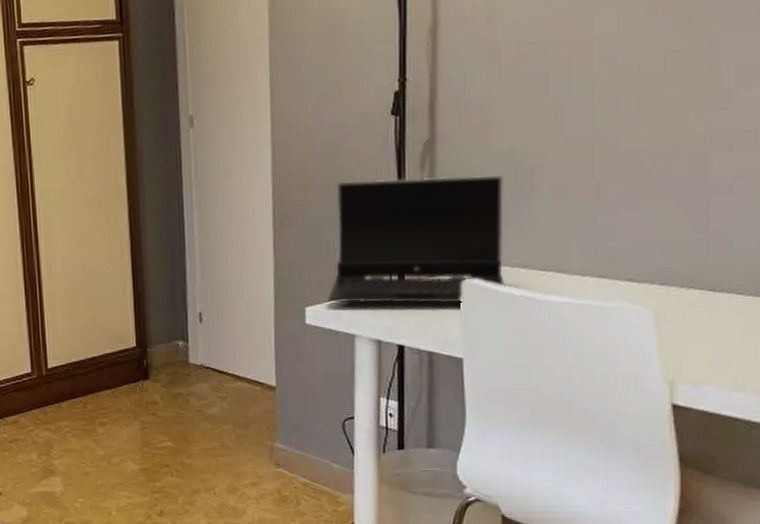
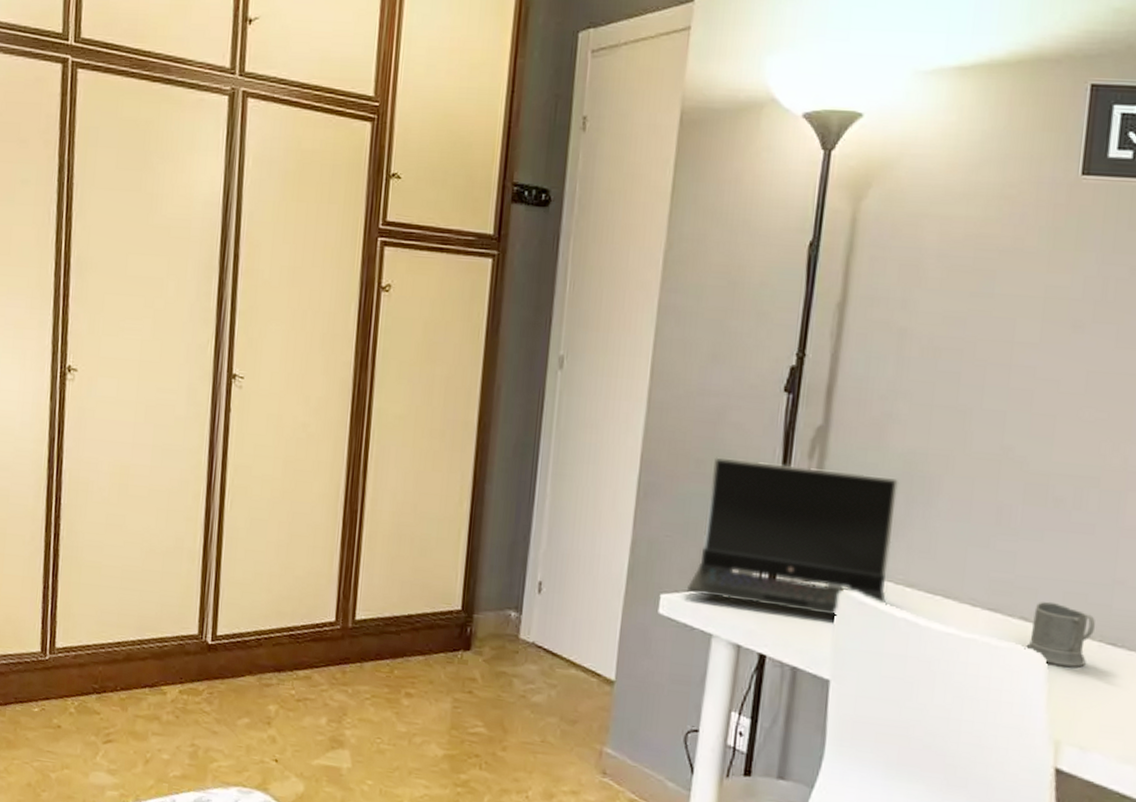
mug: none [633,261,694,316] -> present [1024,601,1095,667]

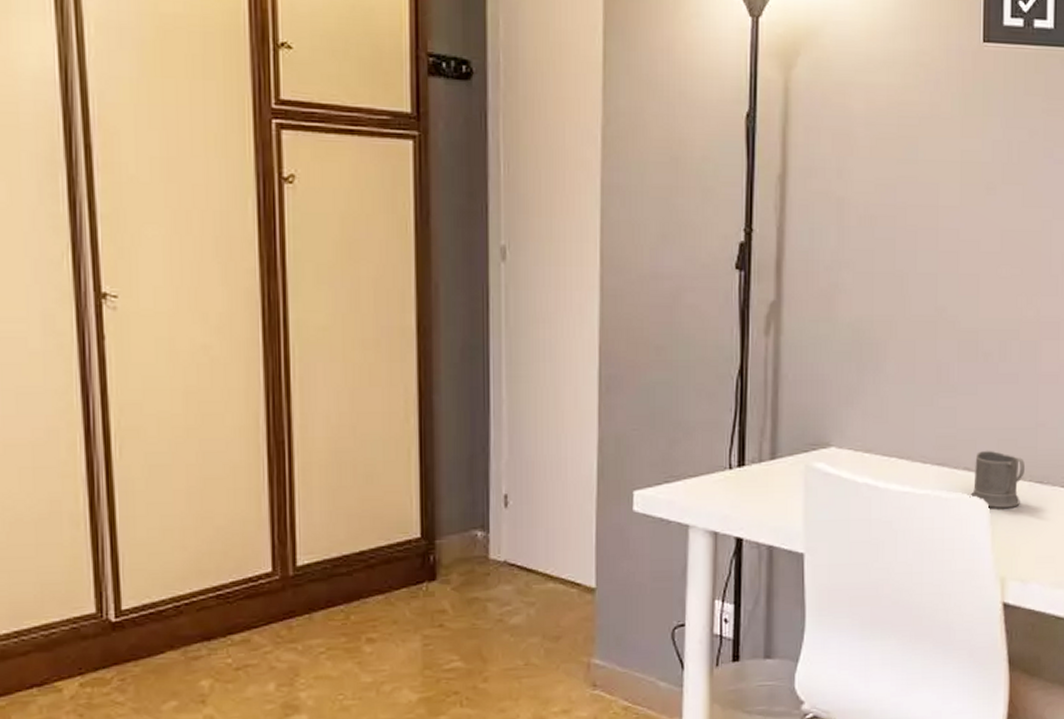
laptop computer: present [687,457,899,616] -> none [660,342,850,490]

